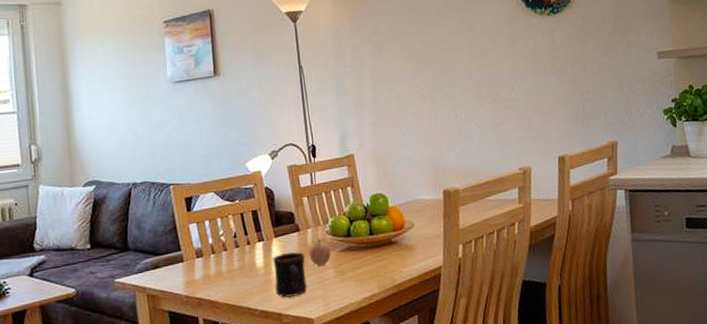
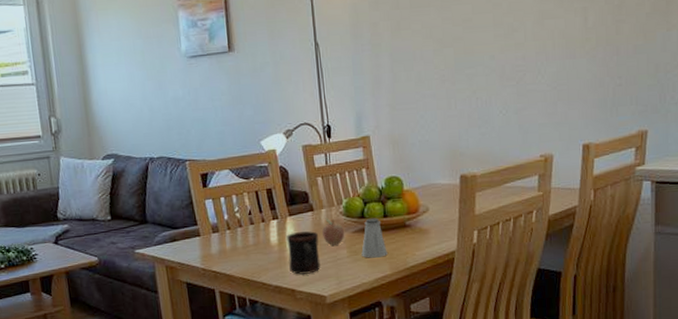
saltshaker: none [348,236,375,277] -> present [361,218,388,258]

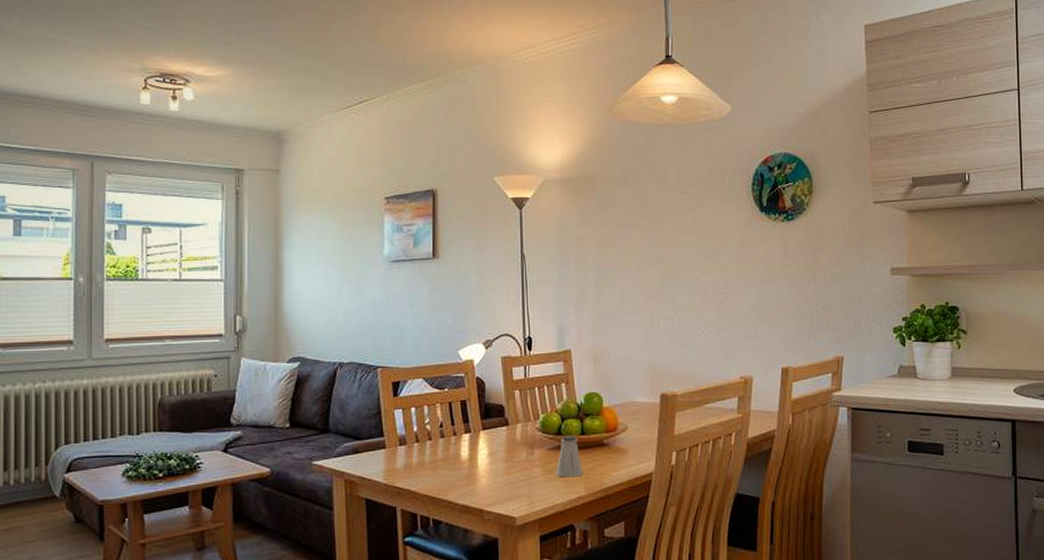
mug: present [286,231,321,275] -> none [477,447,512,493]
fruit: present [322,218,345,246] -> none [516,433,540,463]

